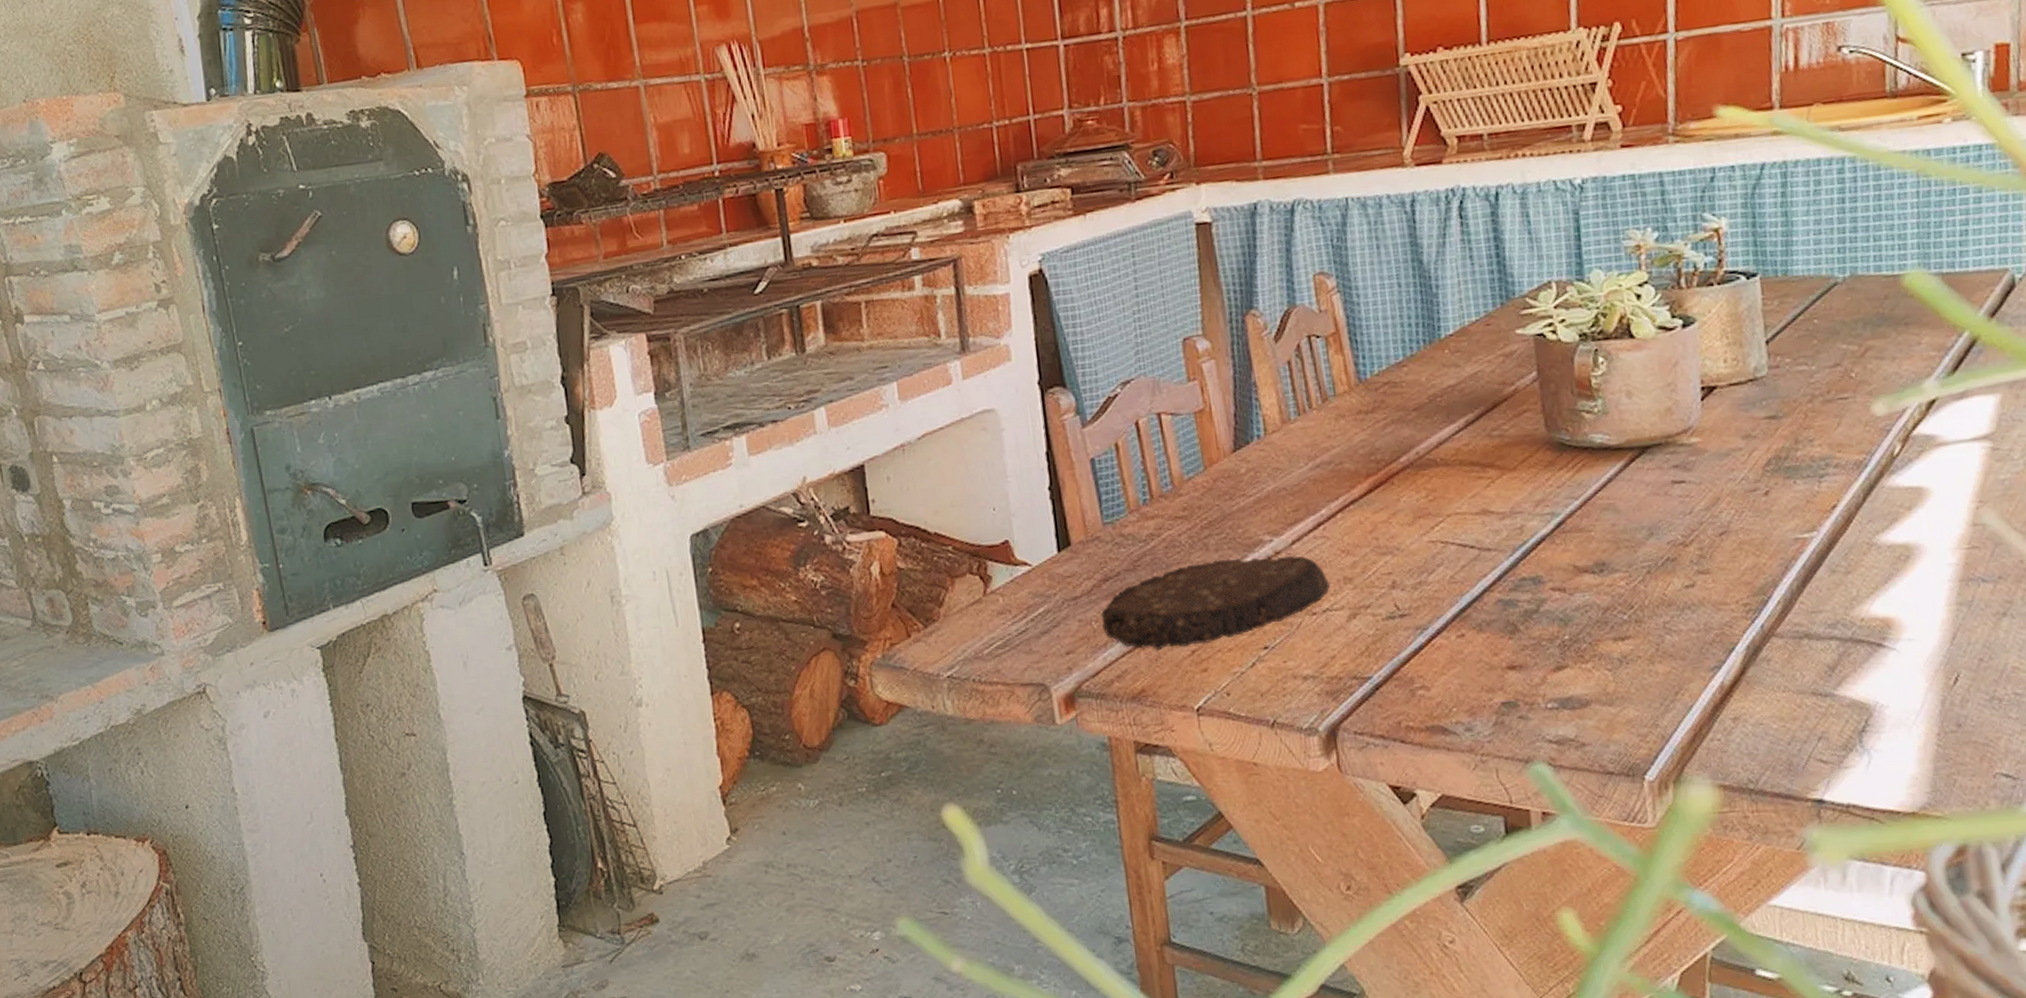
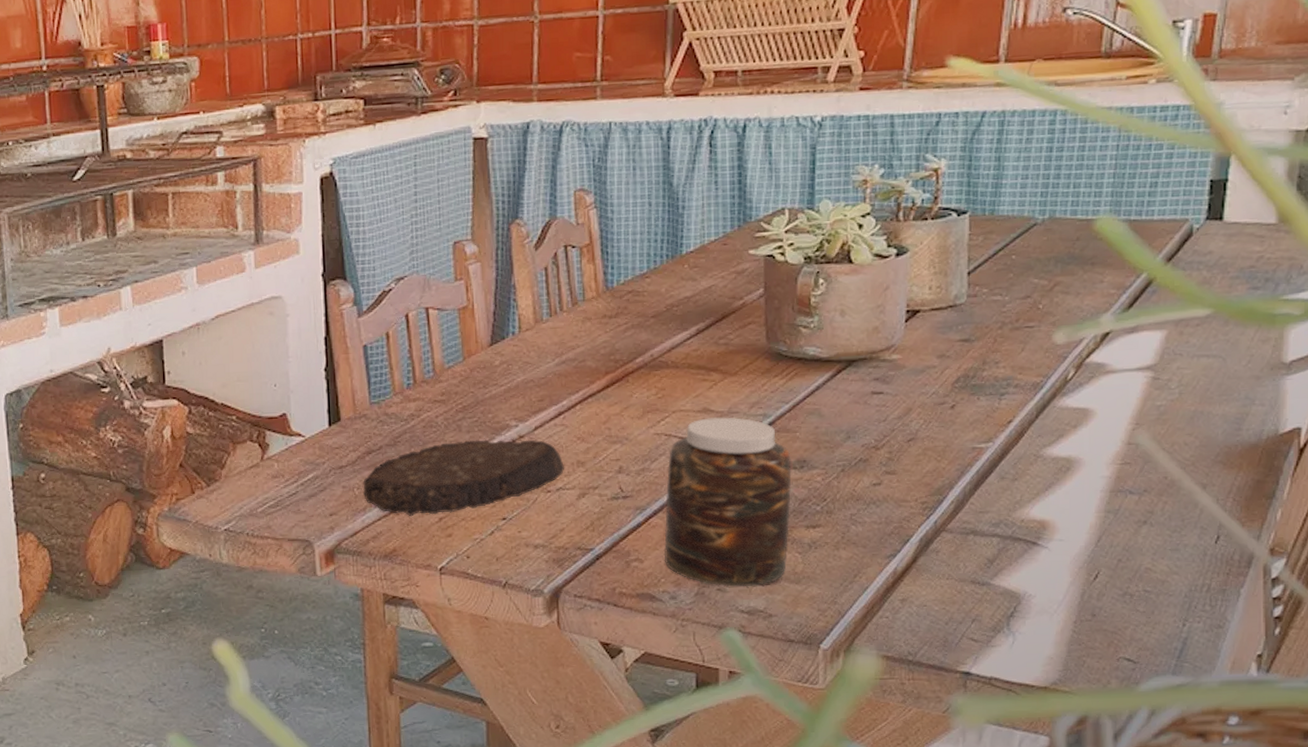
jar: none [1447,517,1596,713] -> present [663,417,792,587]

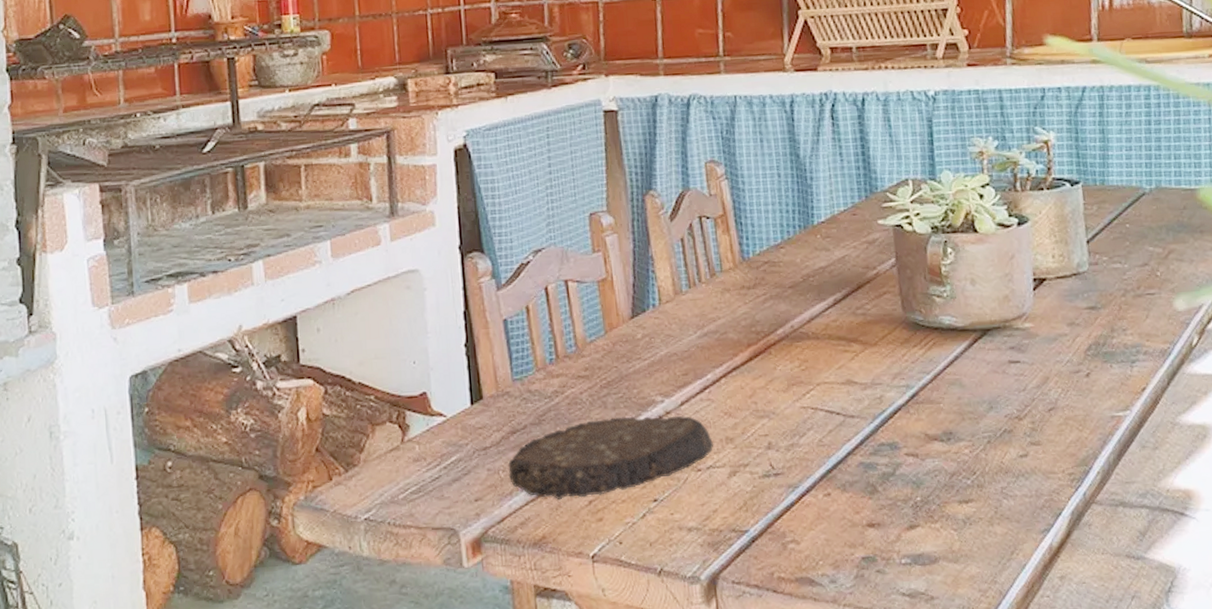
jar: present [663,417,792,587] -> none [816,388,944,568]

